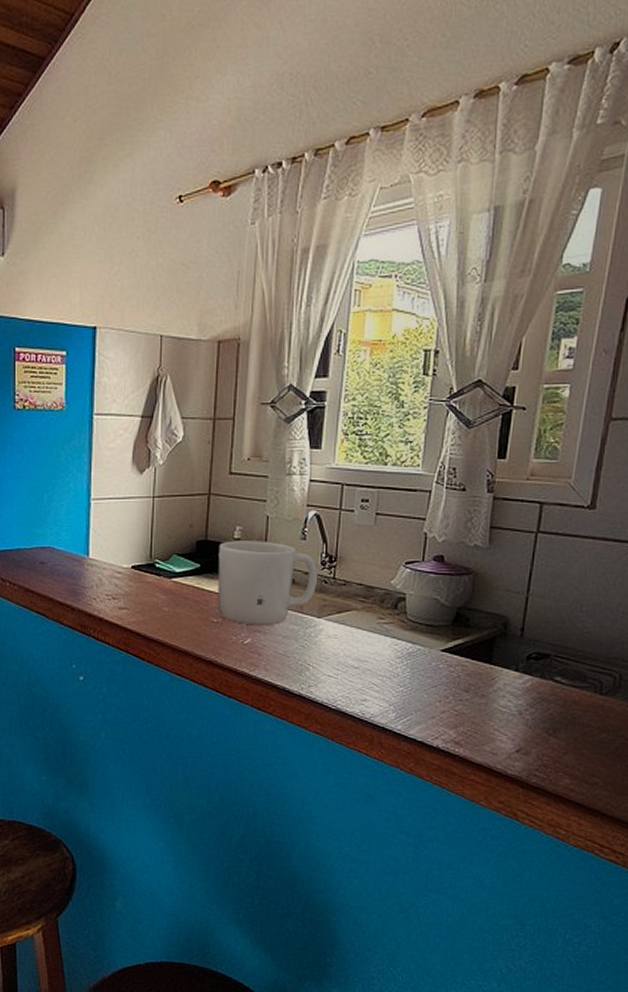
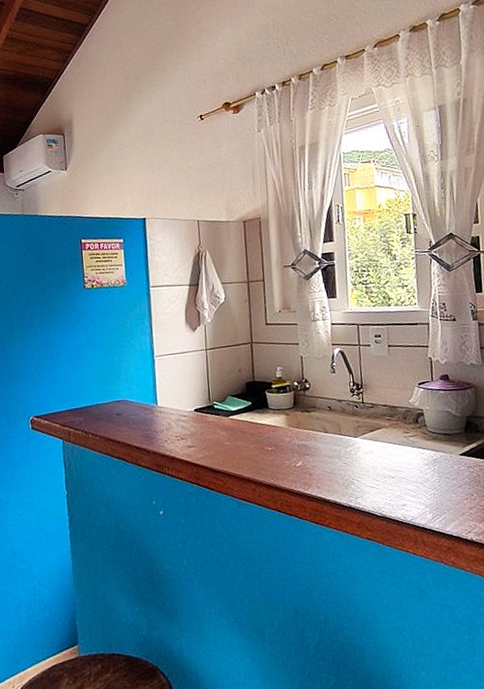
mug: present [217,541,319,626] -> none [265,377,350,450]

